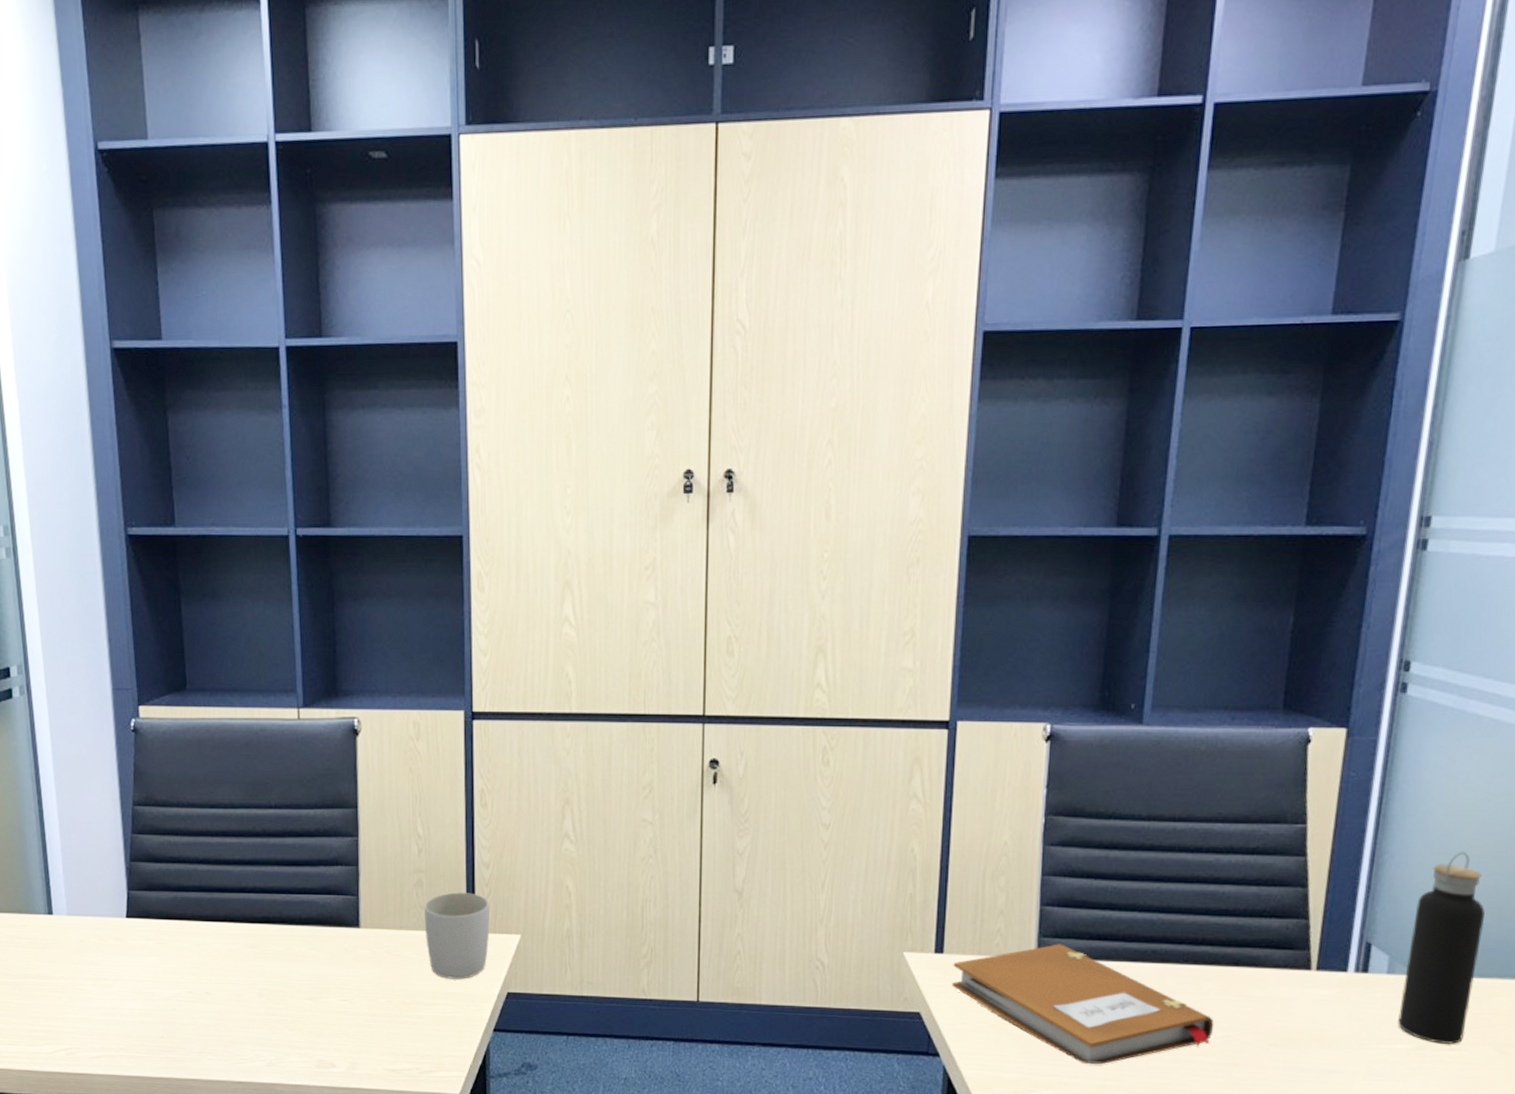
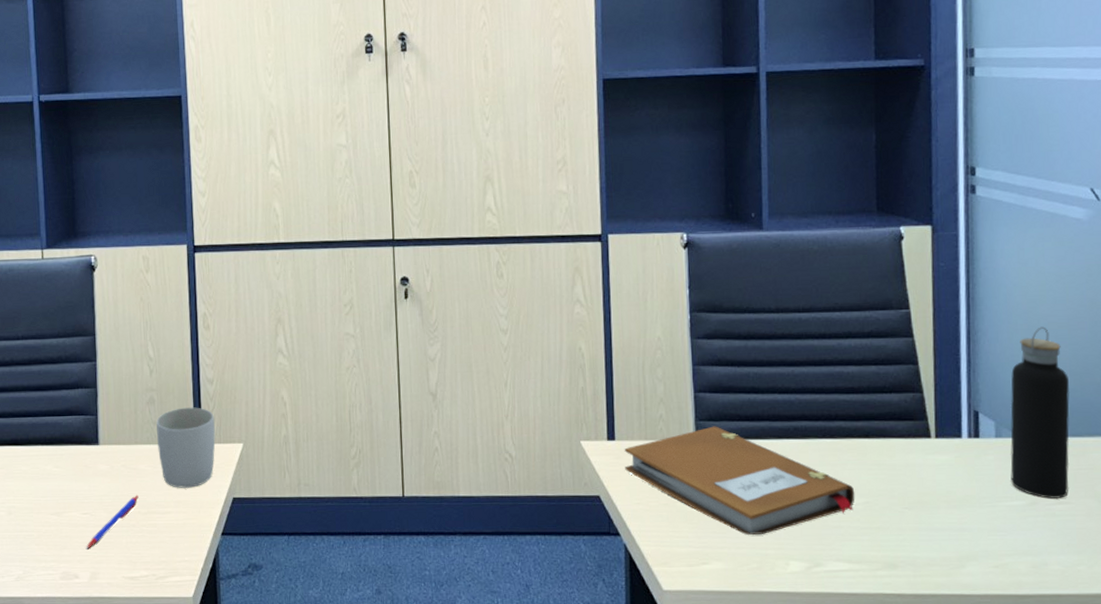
pen: none [343,984,403,1038] -> present [85,495,139,550]

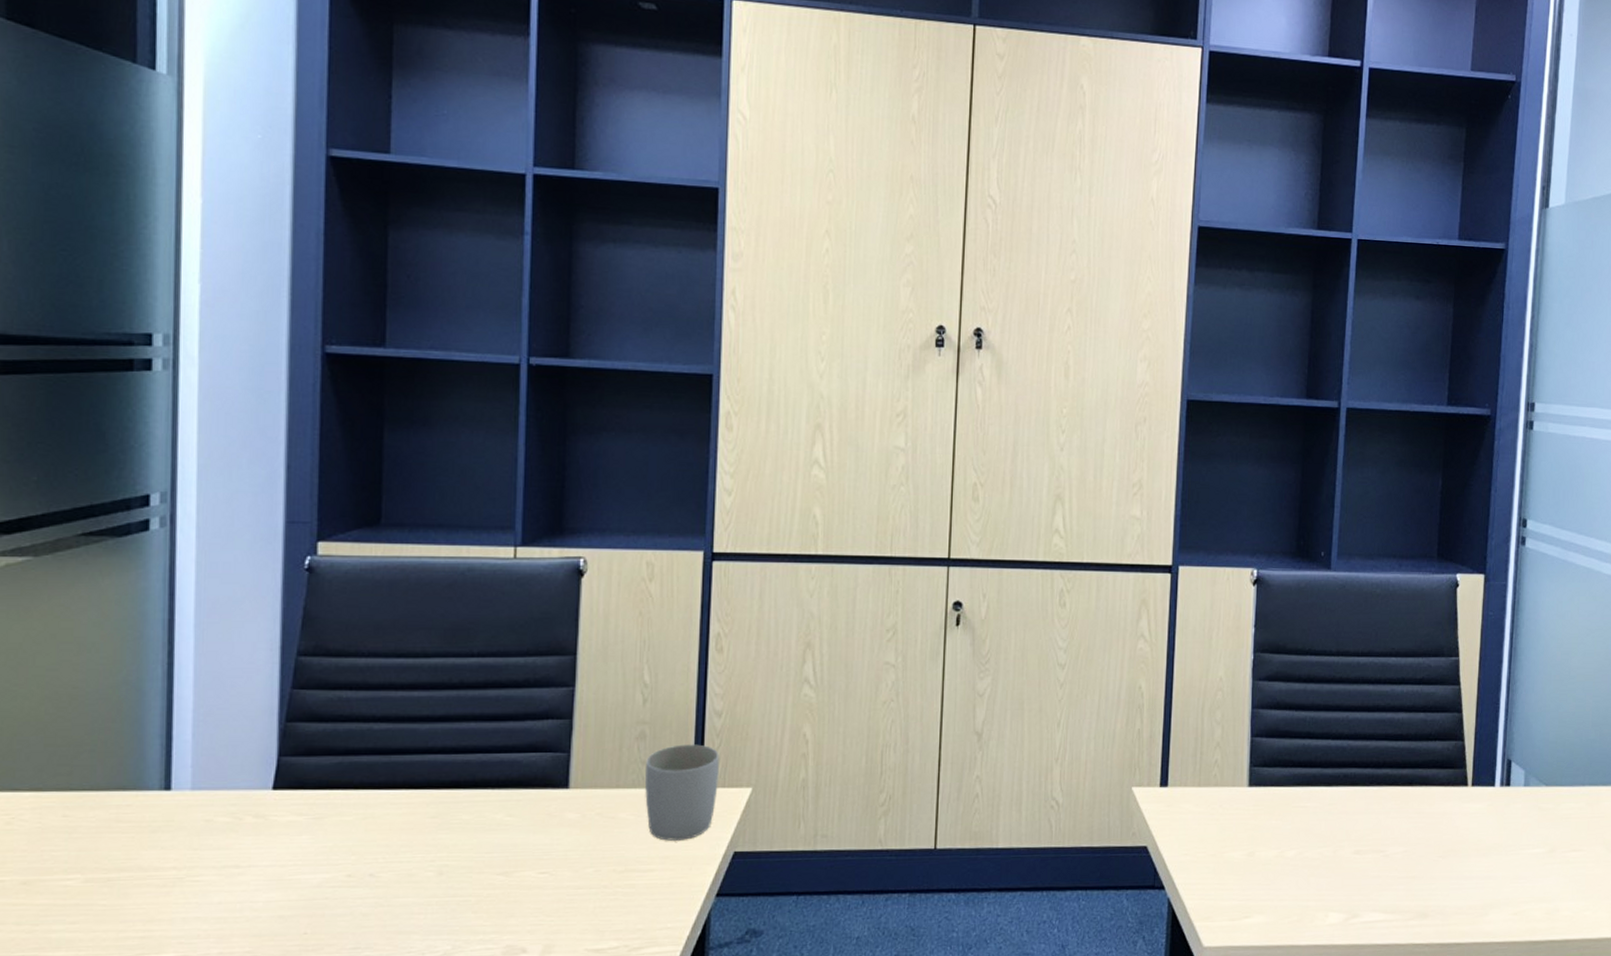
pen: present [85,495,139,550] -> none [539,849,615,917]
notebook: present [624,426,855,535] -> none [1175,772,1395,886]
water bottle: present [1010,326,1070,500] -> none [1534,678,1590,847]

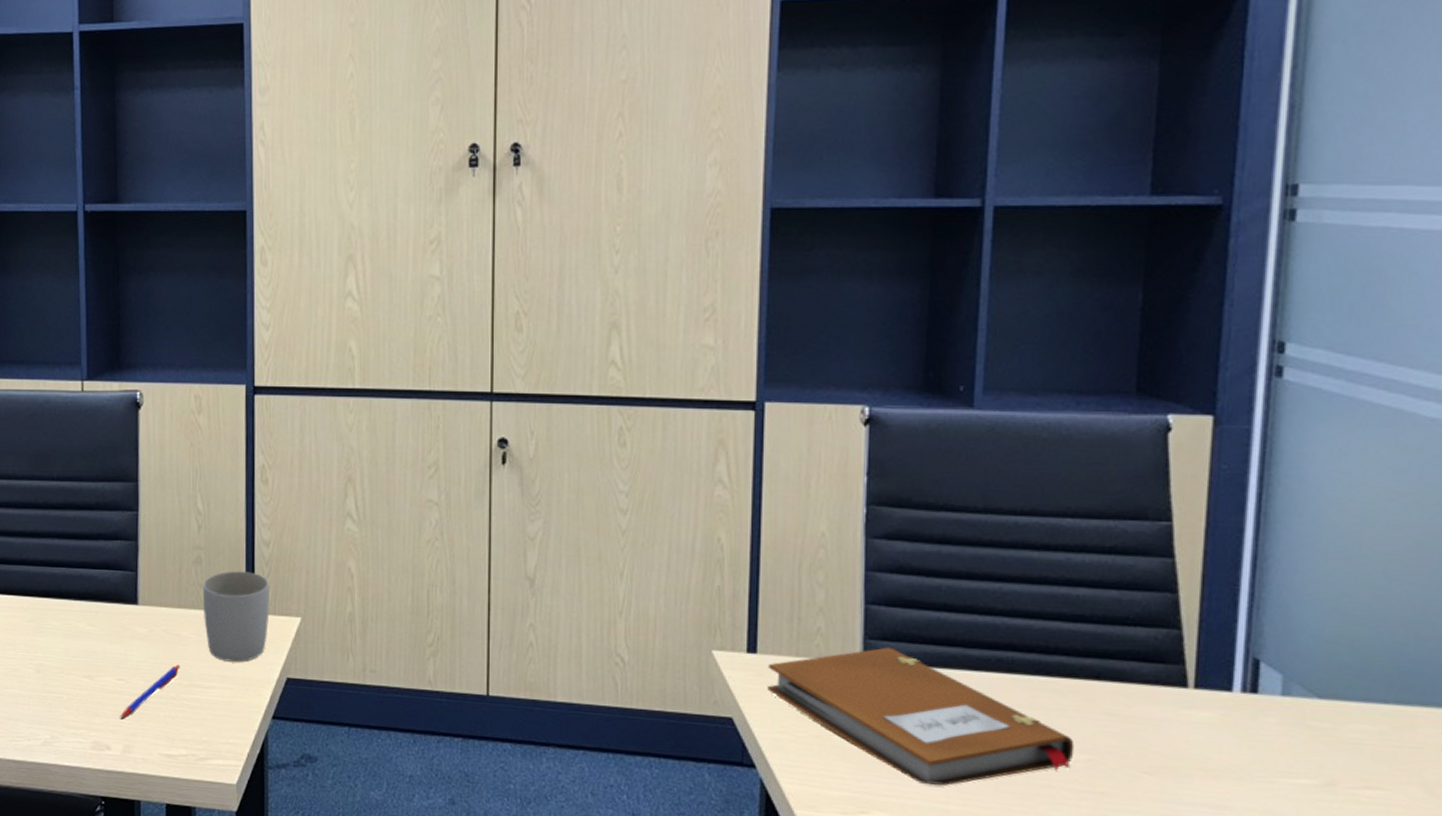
pen: none [539,849,615,917] -> present [119,664,180,719]
notebook: none [1175,772,1395,886] -> present [767,647,1075,786]

